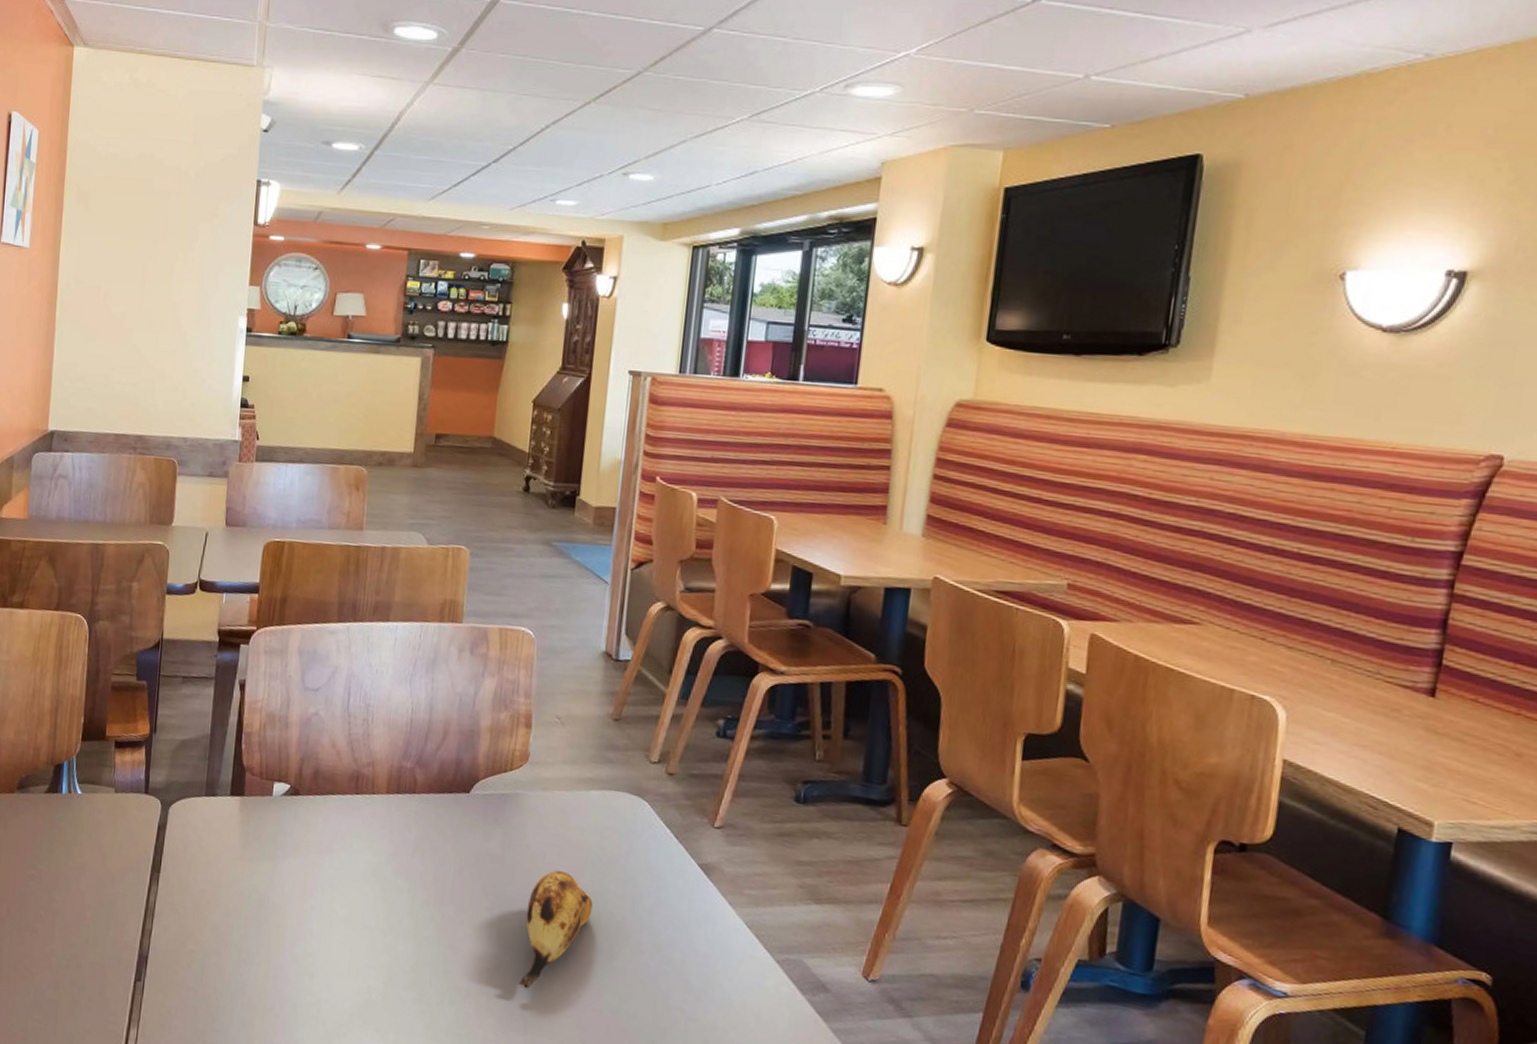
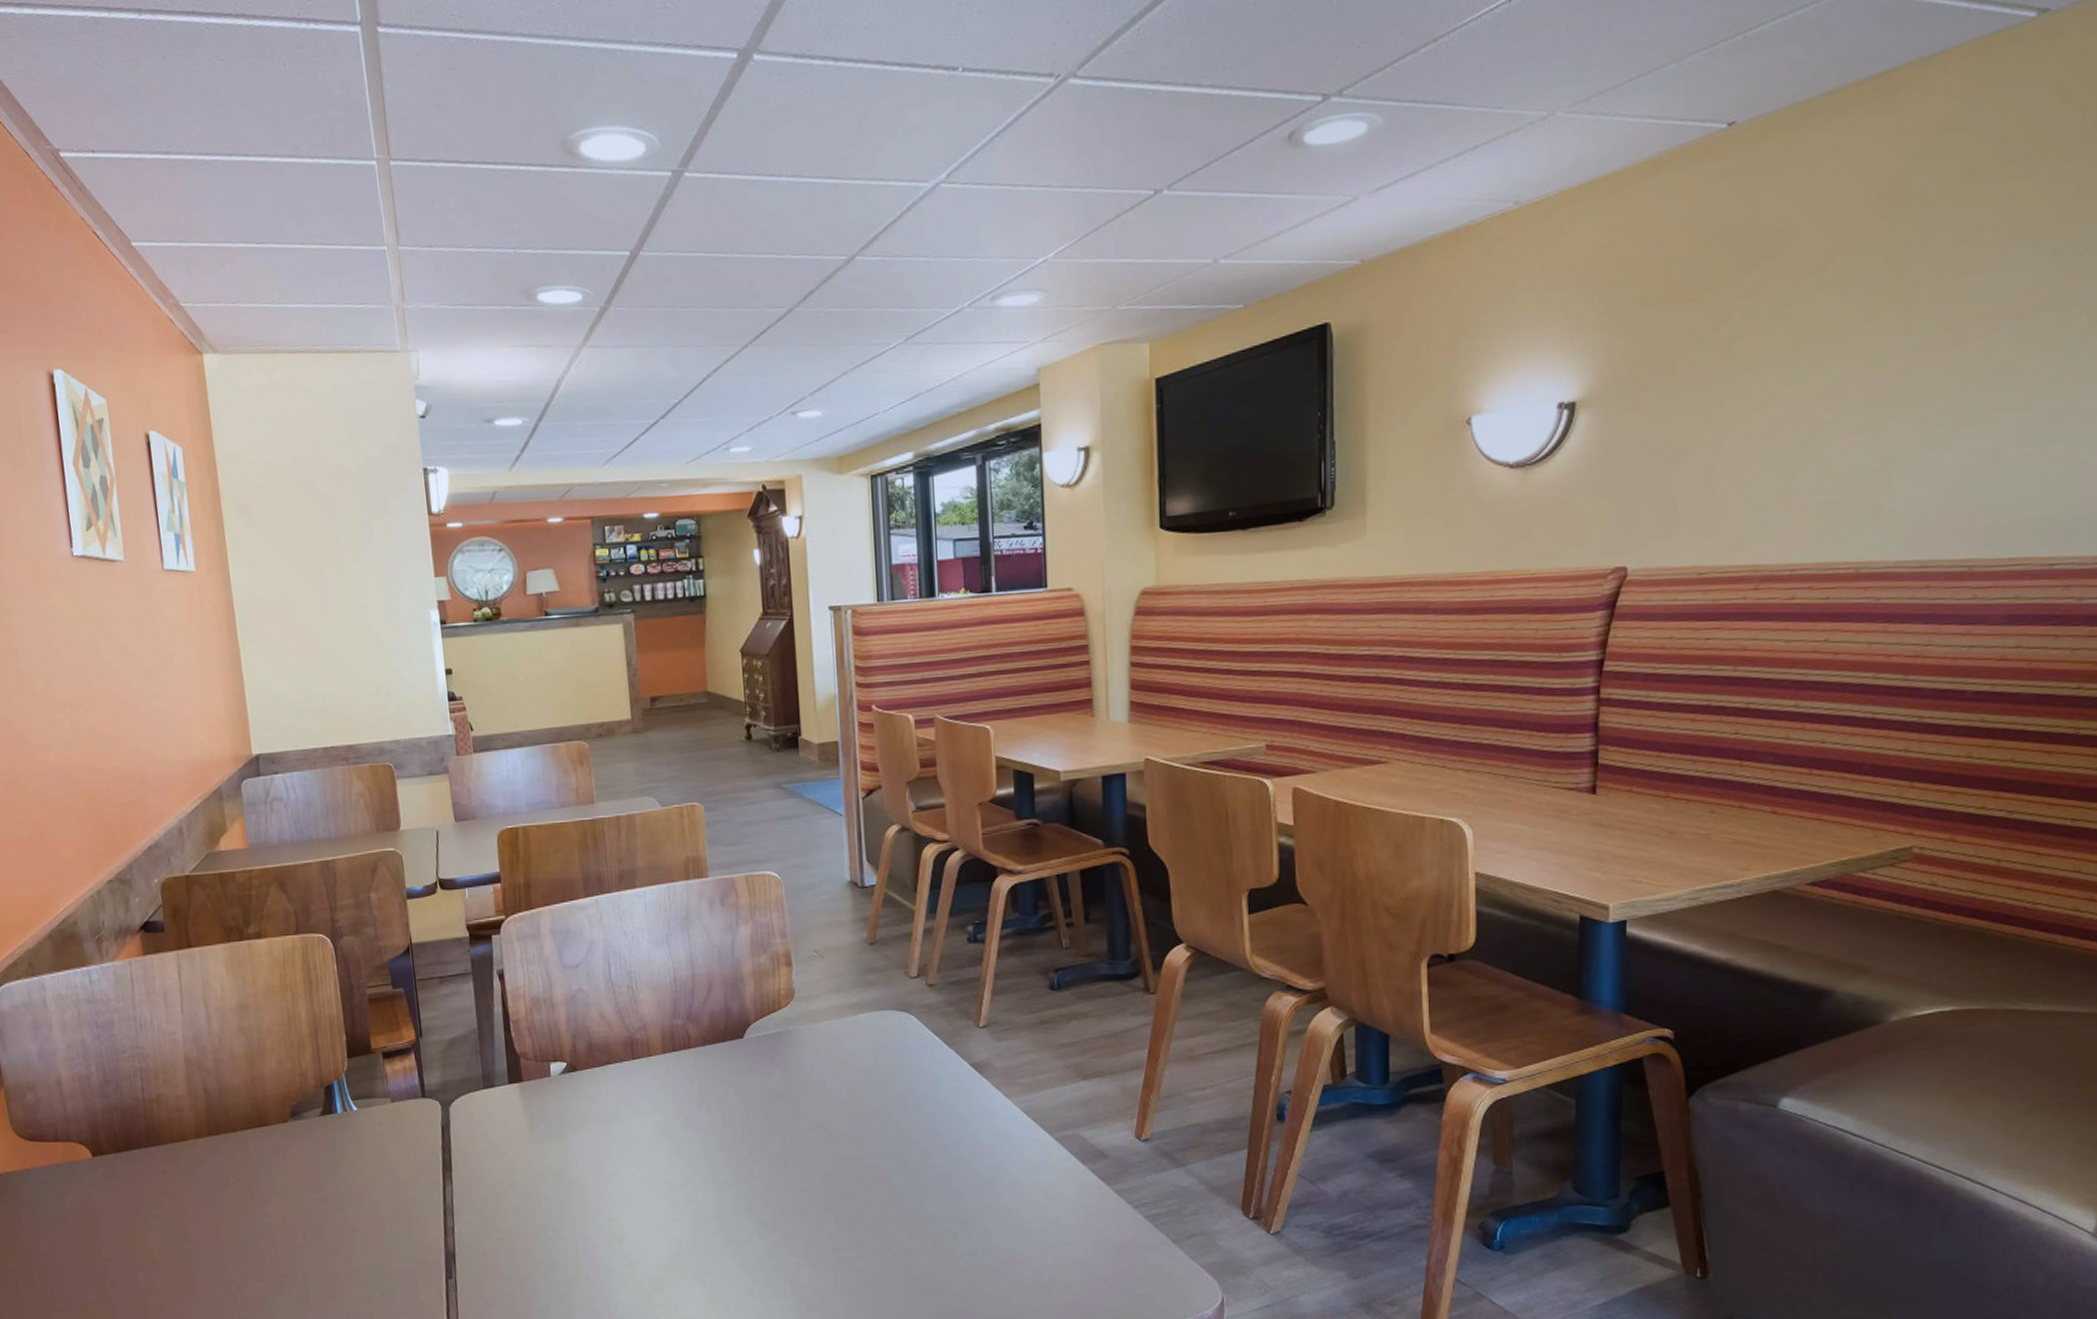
banana: present [519,870,593,989] -> none [816,1094,878,1210]

